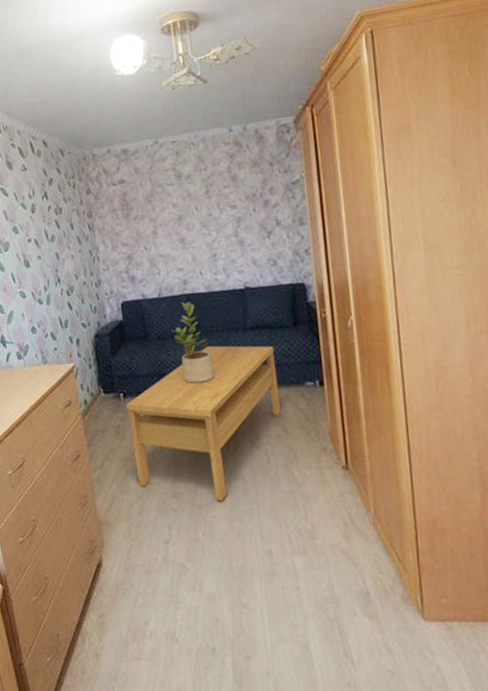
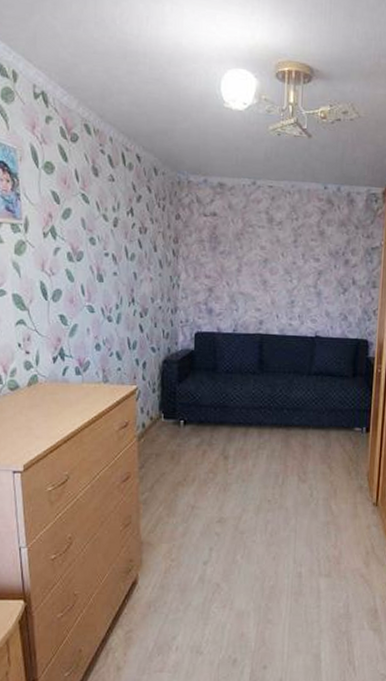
coffee table: present [126,345,281,502] -> none [185,385,333,528]
potted plant: present [171,302,216,383] -> none [241,341,276,418]

